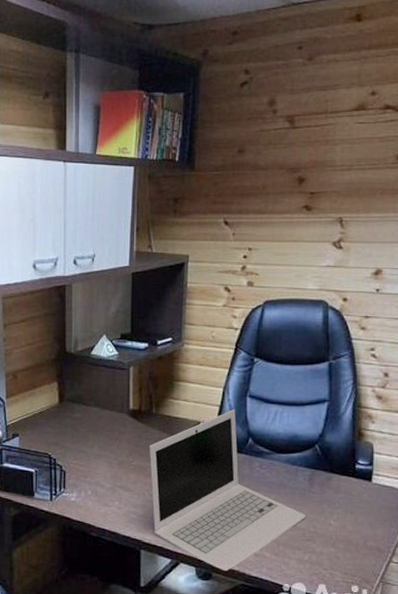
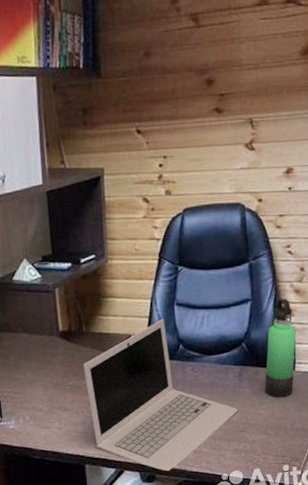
thermos bottle: none [337,404,376,510] -> present [264,299,297,398]

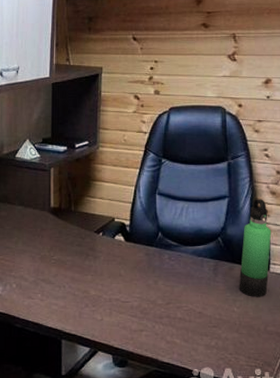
laptop: present [83,319,238,472] -> none [69,206,211,358]

